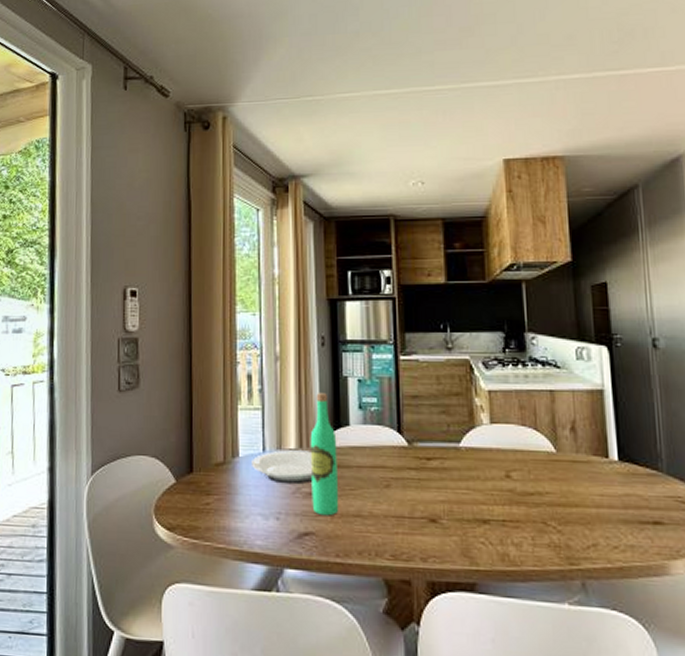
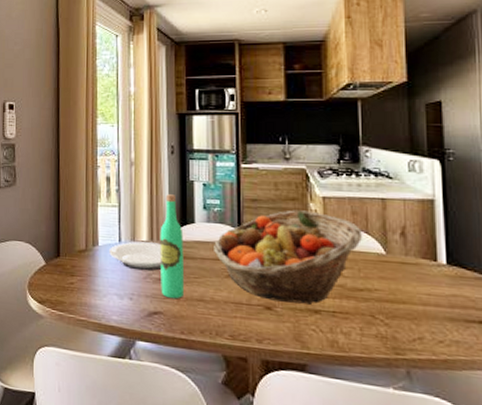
fruit basket: none [371,406,532,514] -> present [214,210,363,305]

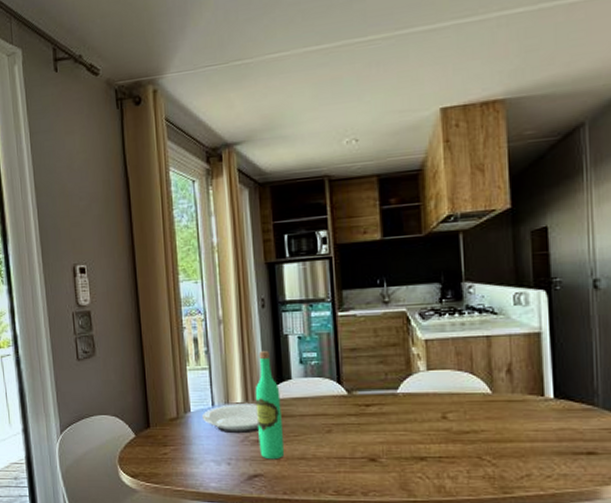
fruit basket: present [214,210,363,305] -> none [313,355,468,452]

